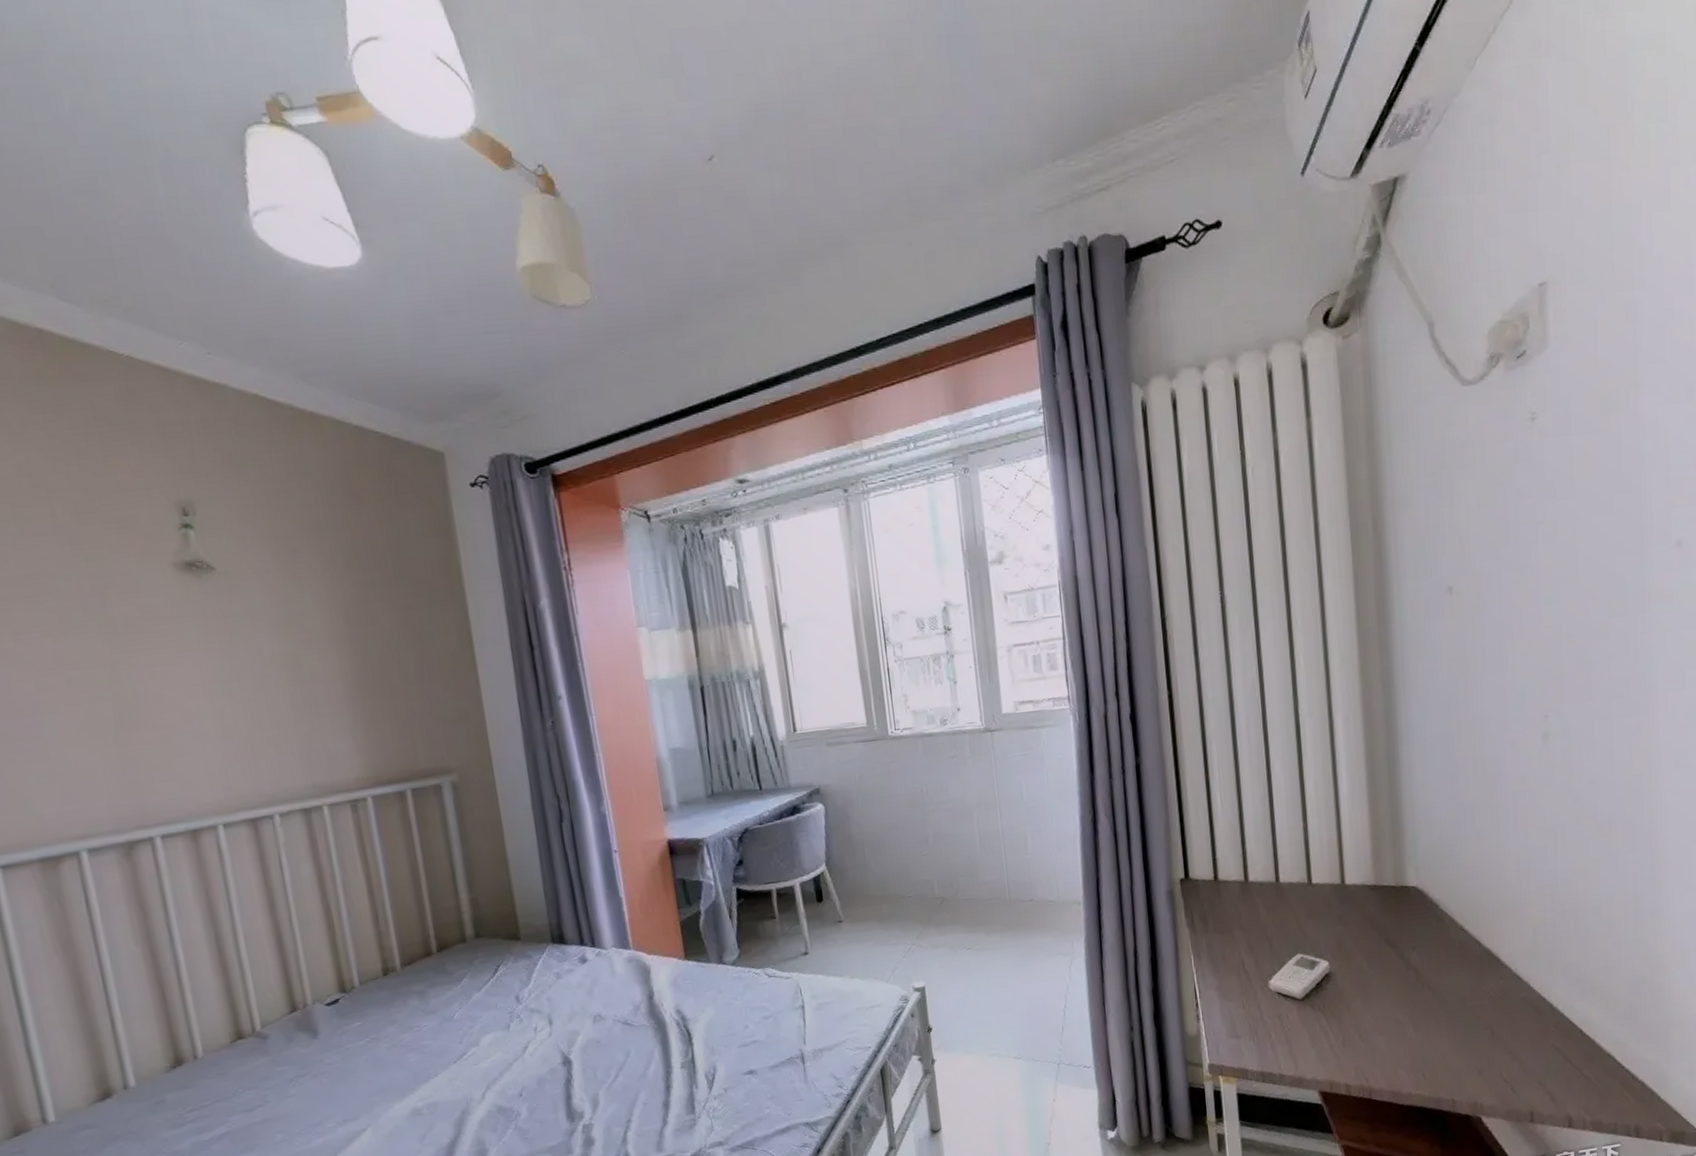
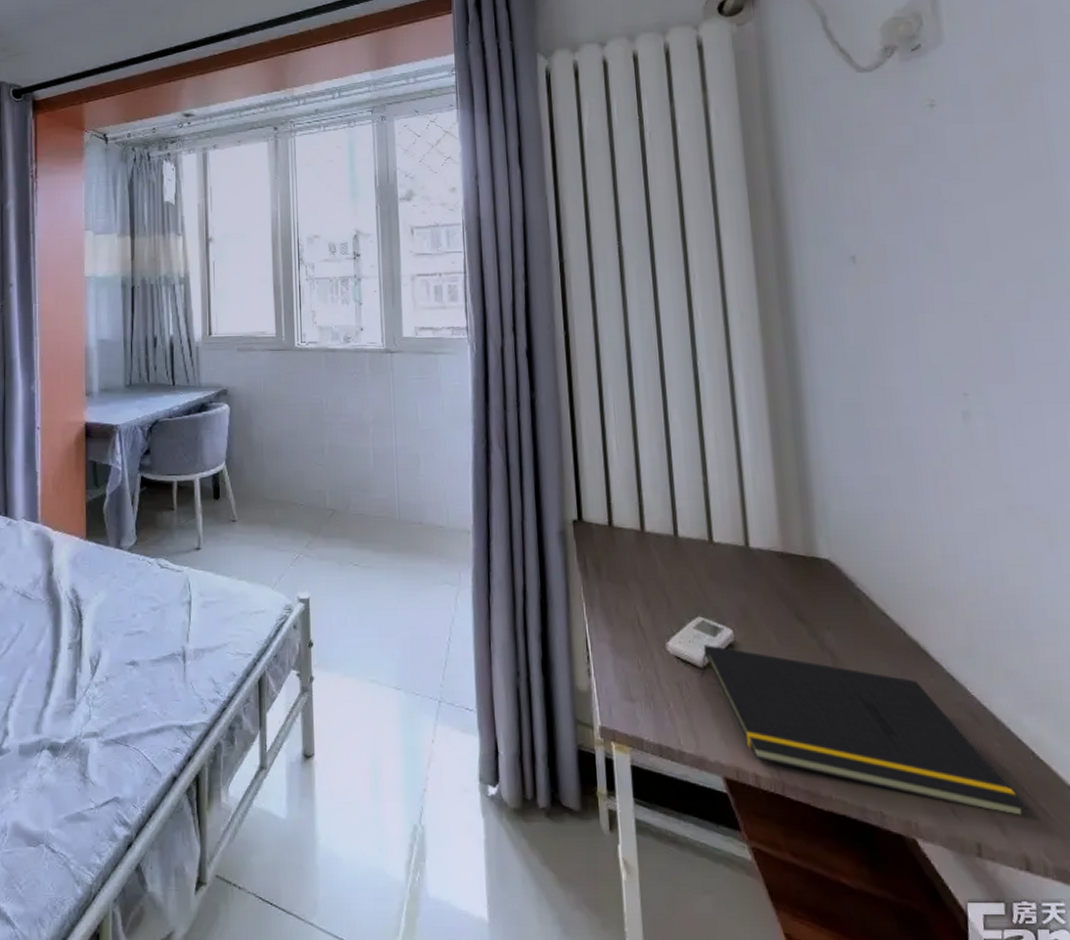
notepad: none [1300,978,1573,1084] -> present [701,645,1028,815]

